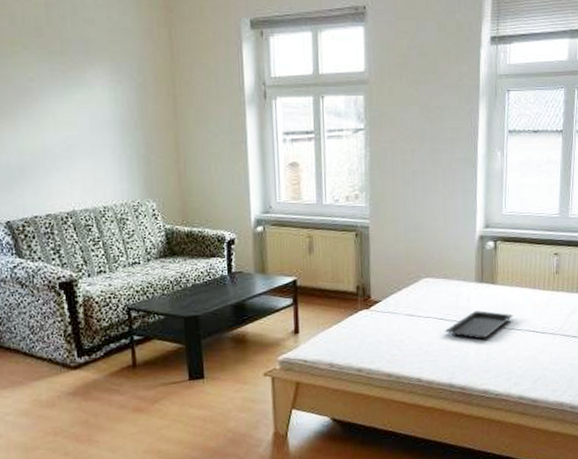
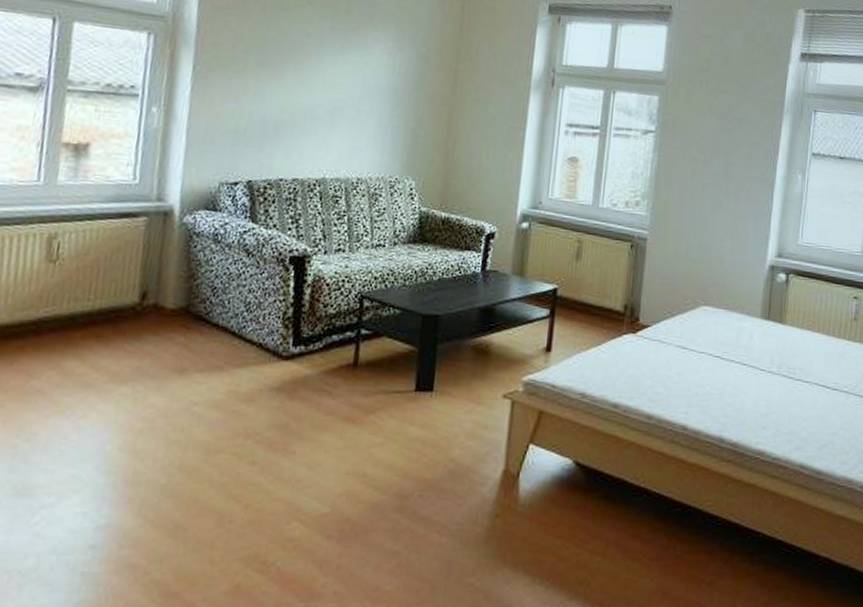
serving tray: present [445,311,514,340] -> none [720,352,802,388]

